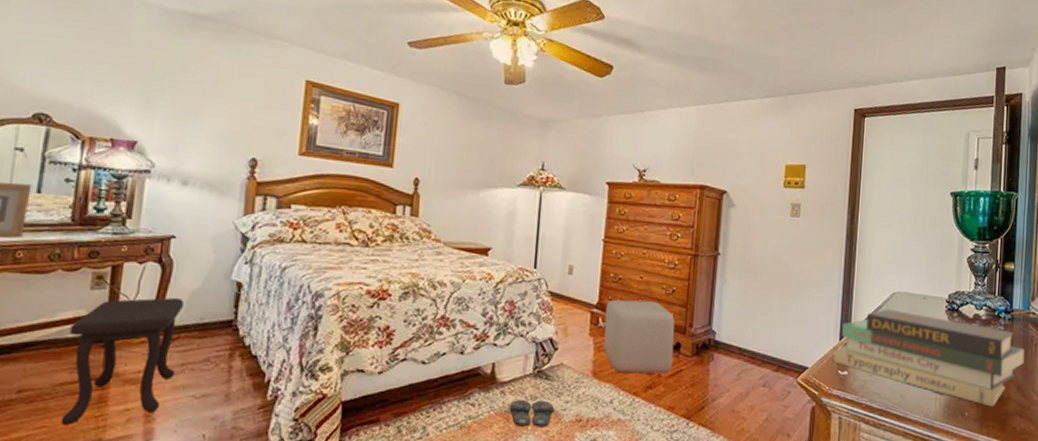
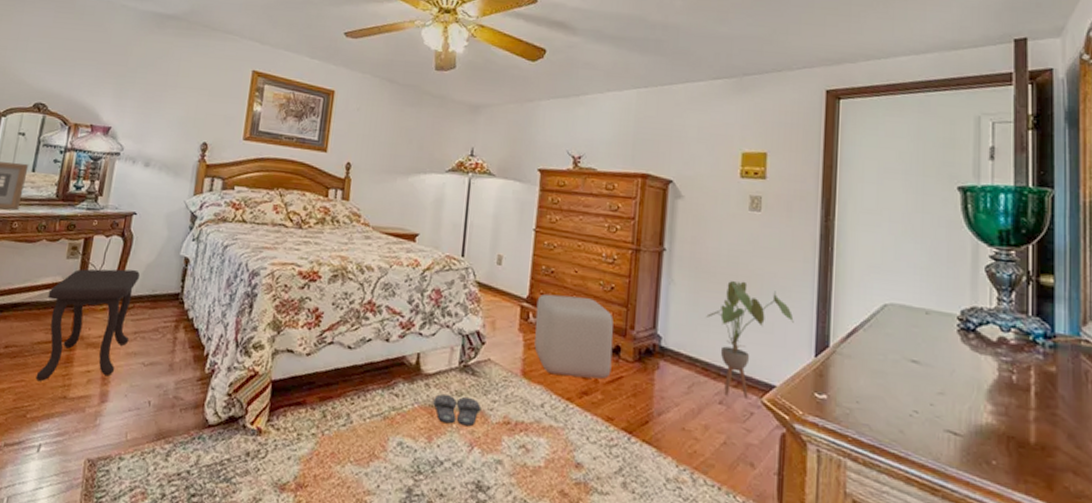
house plant: none [753,279,824,380] -> present [706,281,794,399]
books: present [833,309,1025,407] -> none [807,323,1076,458]

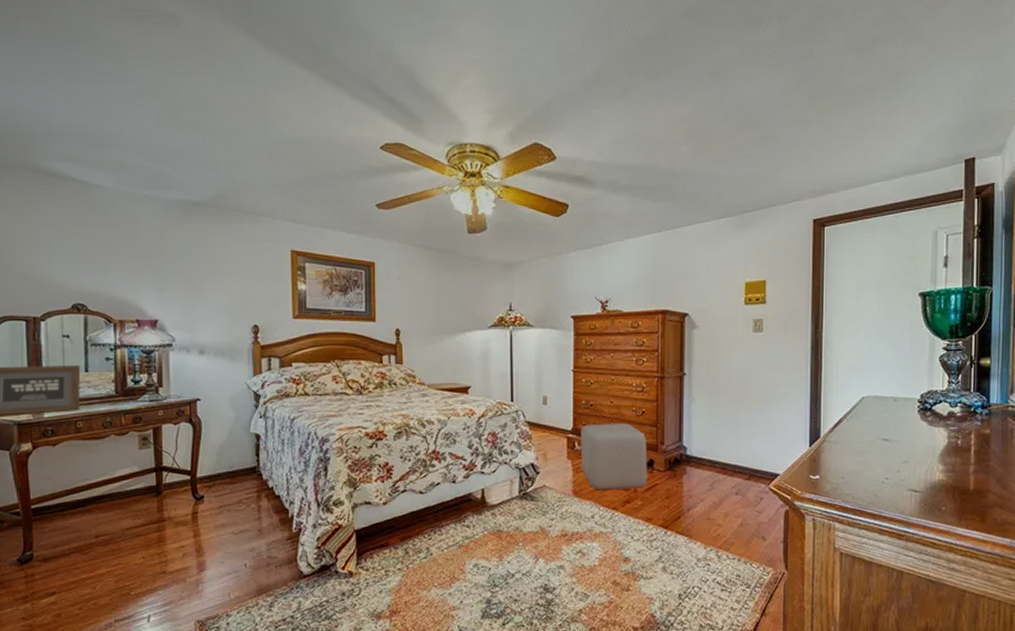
stool: present [35,269,141,381] -> none [127,451,216,561]
slippers: present [433,394,481,427] -> none [500,520,542,543]
house plant: present [706,281,794,399] -> none [722,393,792,487]

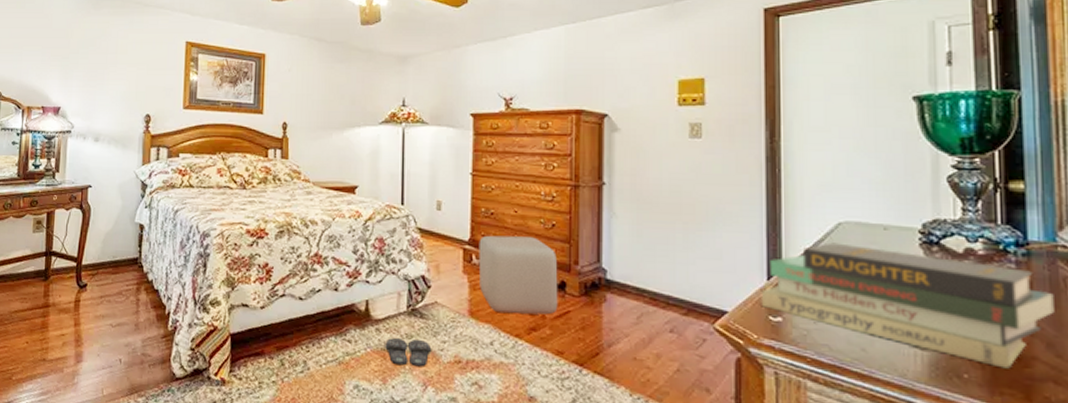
slippers: none [500,520,542,543] -> present [385,338,432,367]
books: none [804,413,1004,500] -> present [761,242,1055,369]

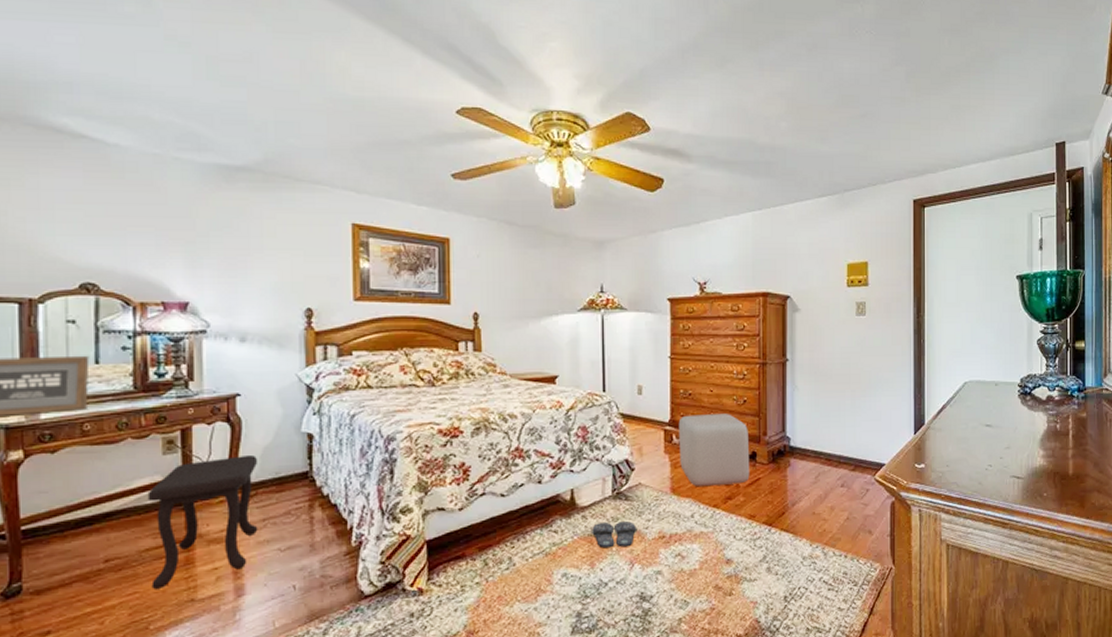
stool: none [16,238,101,346] -> present [147,454,258,589]
books: present [761,242,1055,369] -> none [909,399,1100,486]

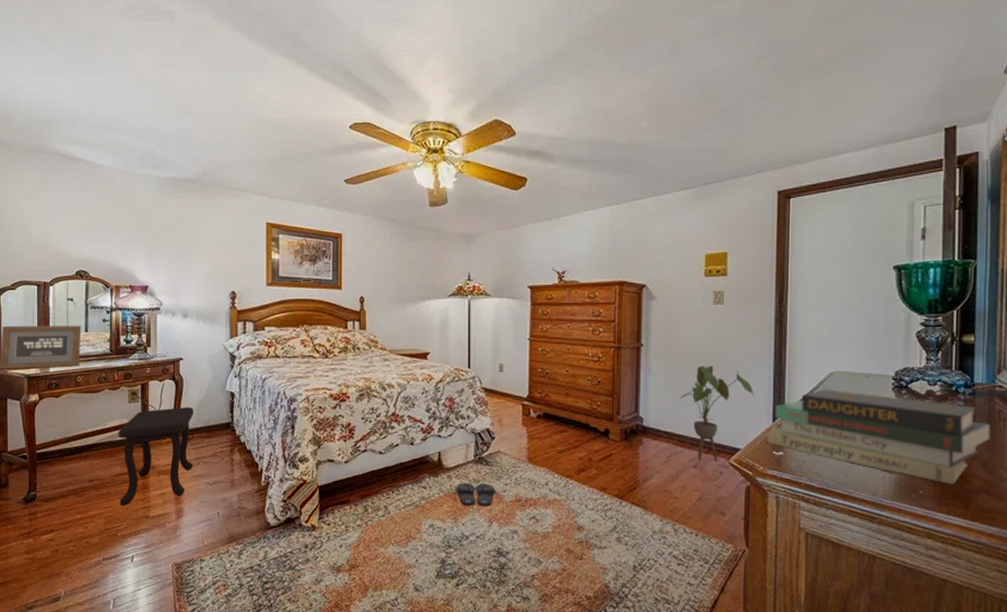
pouf: present [678,414,750,487] -> none [535,392,603,458]
house plant: none [826,379,897,479] -> present [680,365,754,461]
books: none [909,399,1100,486] -> present [767,389,990,485]

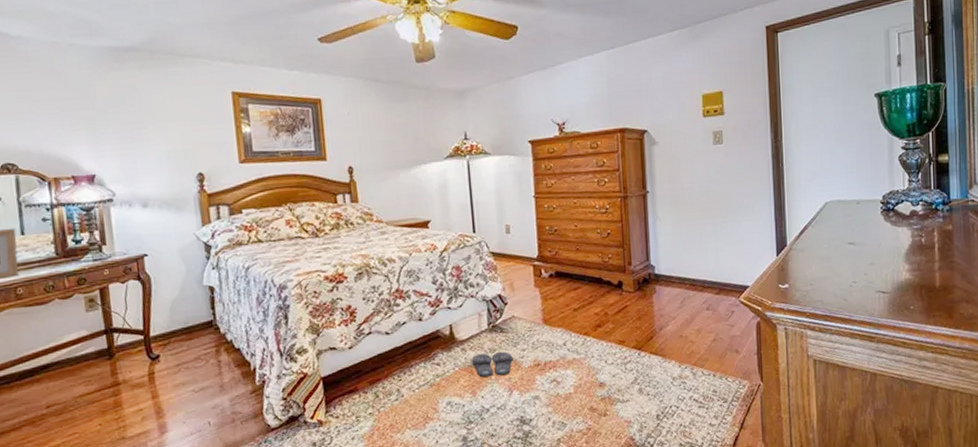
stool: present [118,406,195,505] -> none [76,308,174,429]
house plant: present [680,365,754,461] -> none [688,206,758,302]
books: present [767,389,990,485] -> none [772,218,967,298]

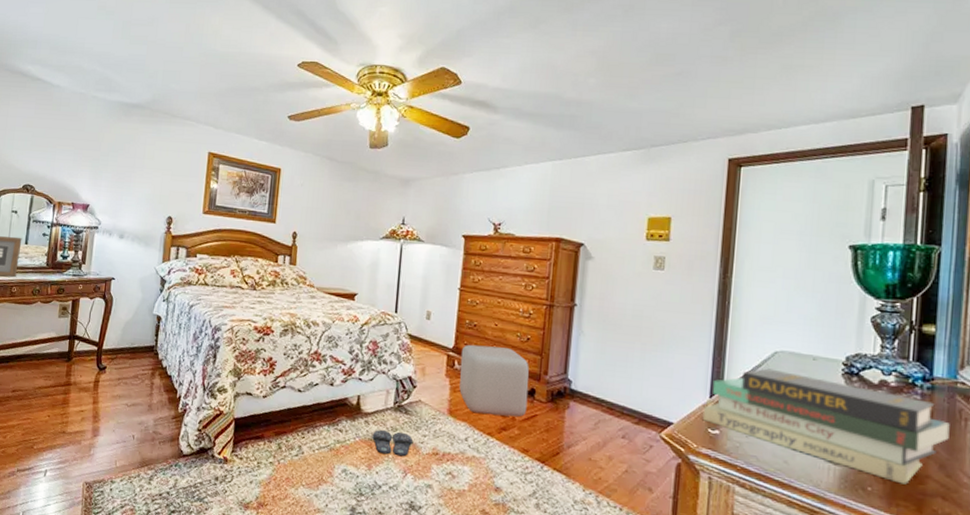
pouf: none [546,246,618,317] -> present [459,344,529,418]
books: none [772,218,967,298] -> present [702,368,950,485]

